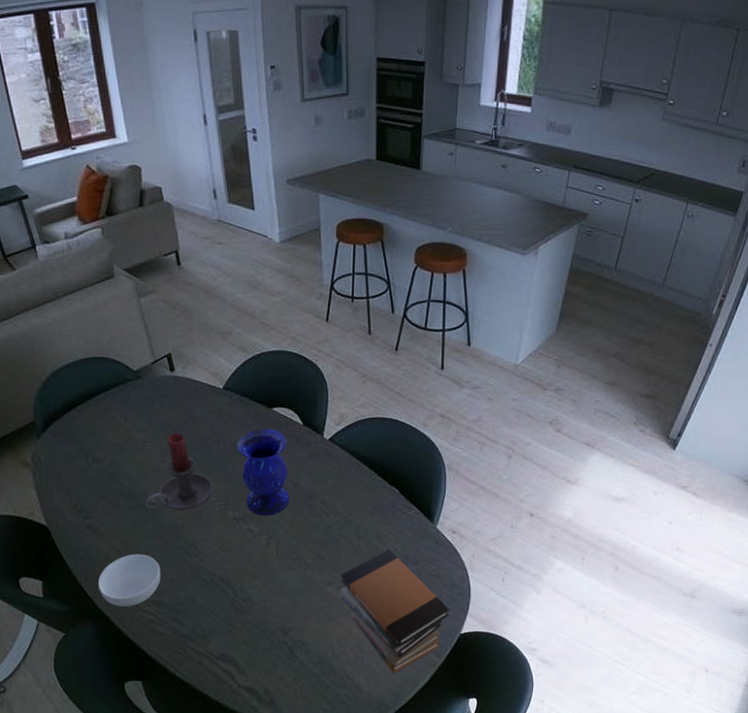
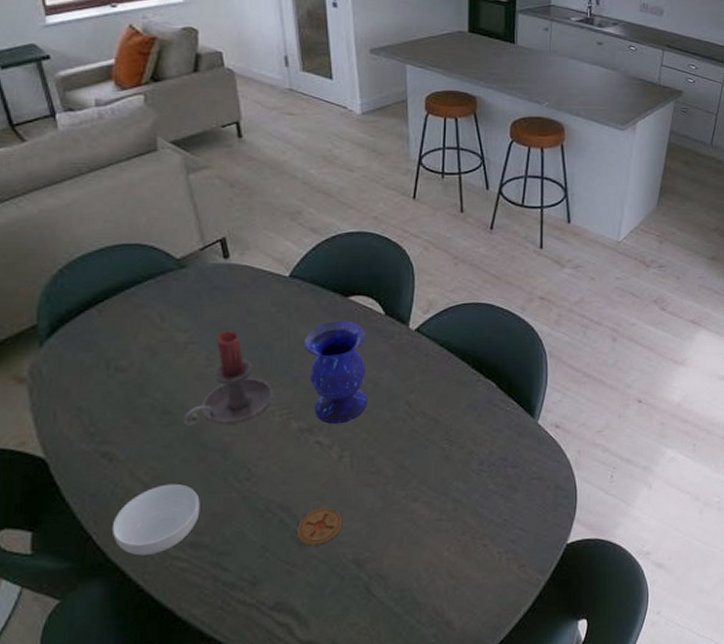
coaster: none [235,583,271,613] -> present [297,507,343,546]
book stack: present [340,549,450,674] -> none [427,452,555,601]

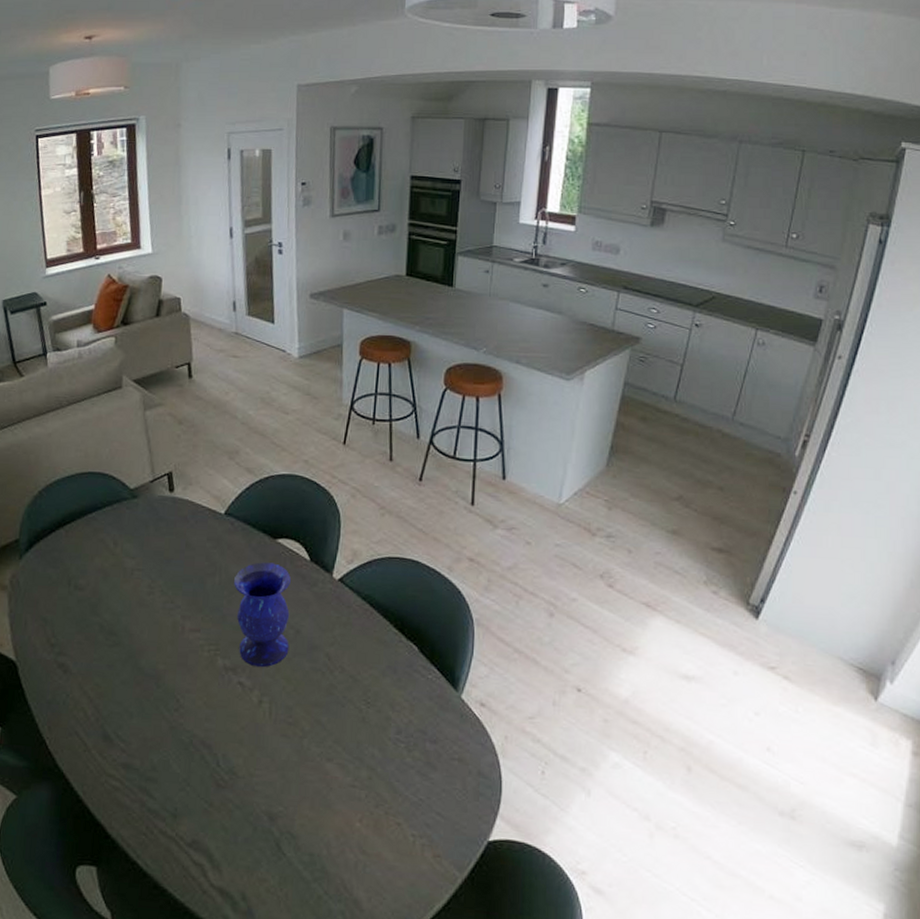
cereal bowl: present [111,483,200,556] -> none [61,702,134,768]
candle holder: present [182,330,273,427] -> none [125,561,204,653]
coaster: present [297,507,343,546] -> none [216,751,259,790]

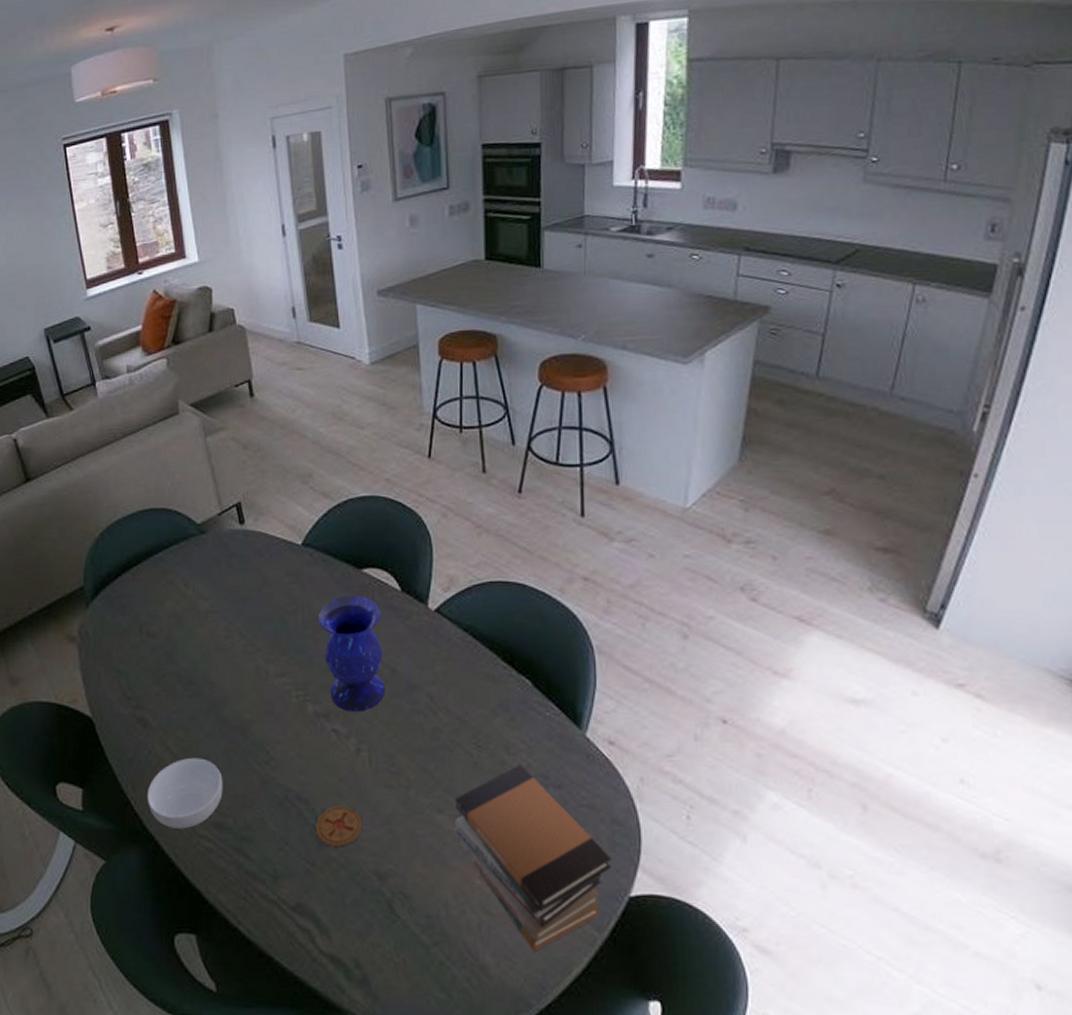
cereal bowl: none [61,702,134,768] -> present [146,757,223,829]
coaster: none [216,751,259,790] -> present [316,805,362,848]
book stack: none [341,720,476,888] -> present [454,764,612,952]

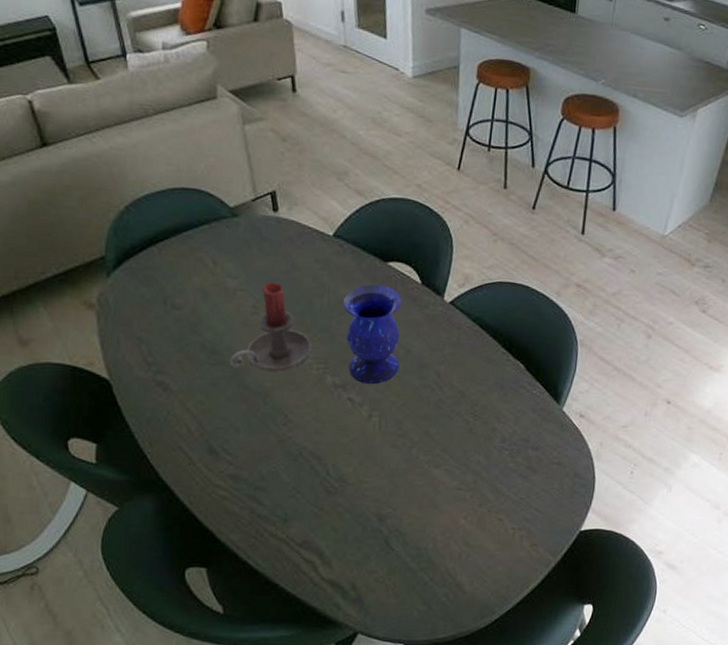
cereal bowl: present [146,757,223,829] -> none [163,418,241,480]
candle holder: none [205,600,289,701] -> present [228,281,312,372]
coaster: present [316,805,362,848] -> none [326,461,368,495]
book stack: present [454,764,612,952] -> none [448,430,571,573]

